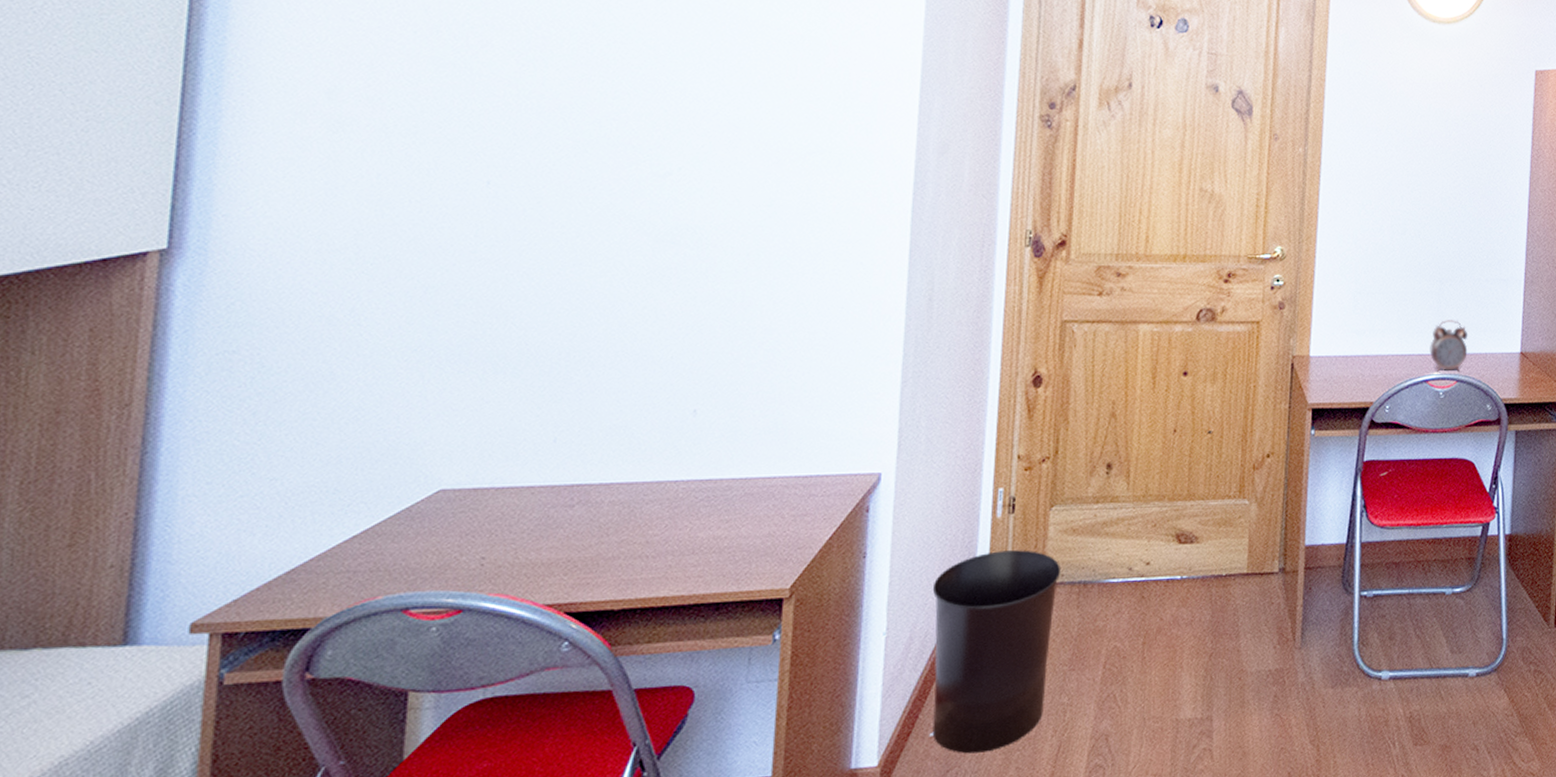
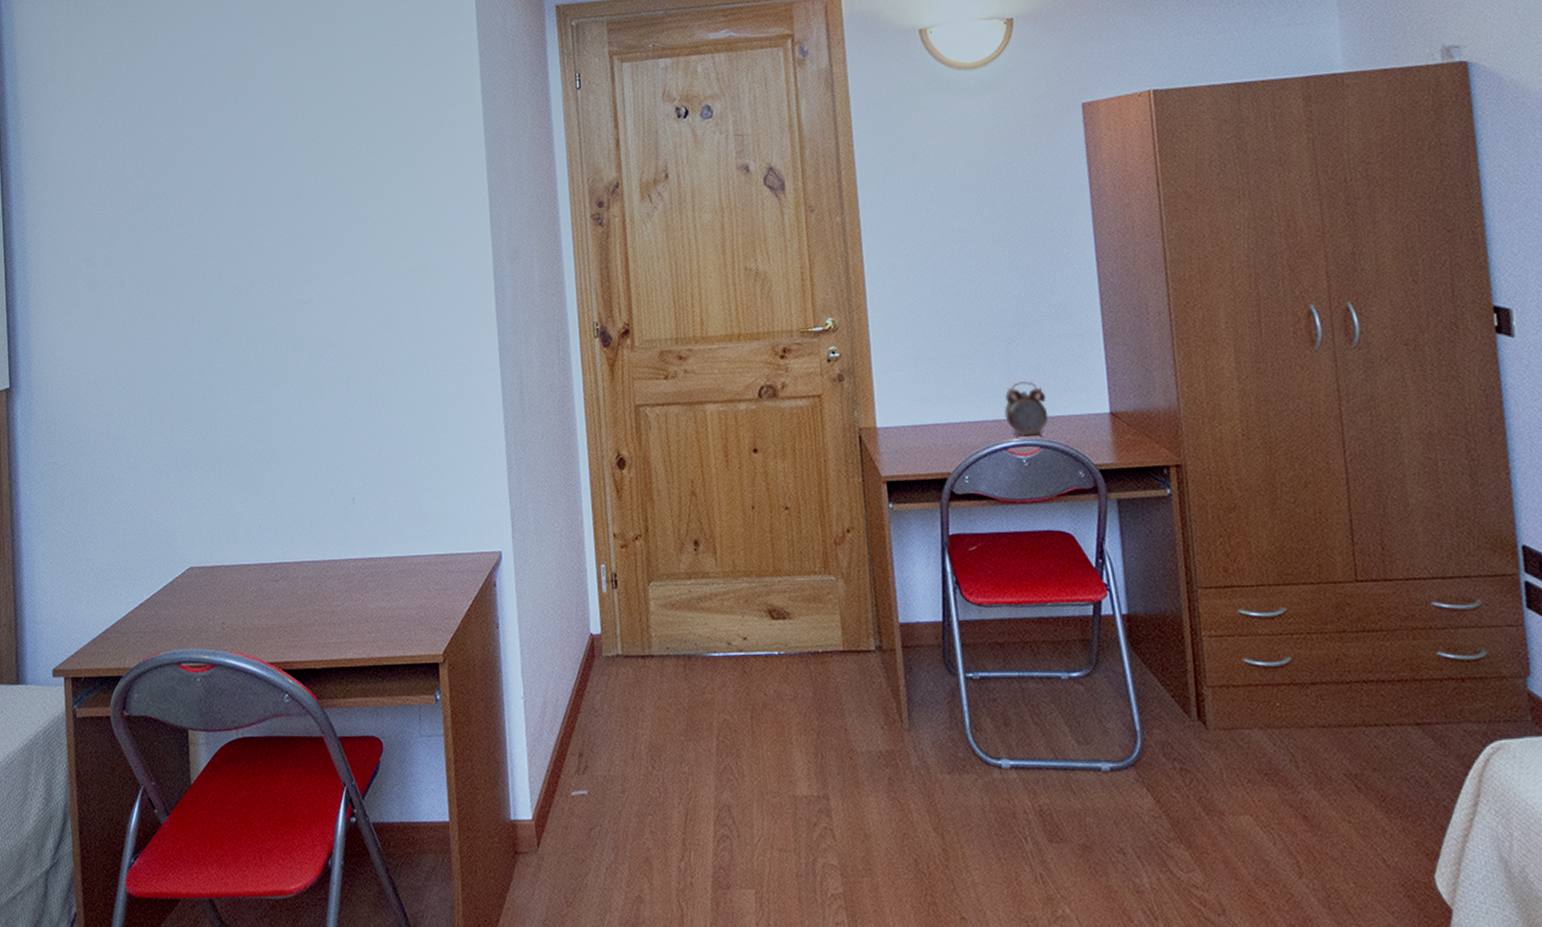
waste bin: present [932,550,1061,754] -> none [556,623,668,814]

